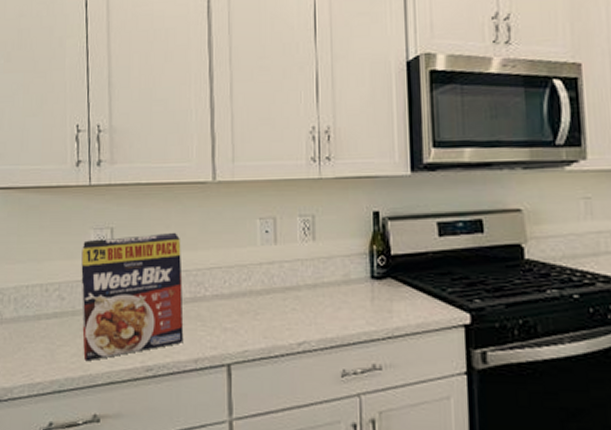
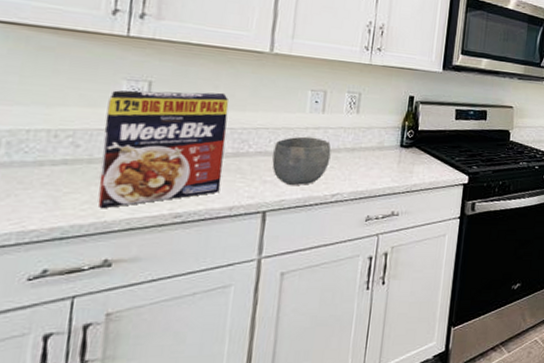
bowl: none [230,274,290,332] -> present [272,136,331,185]

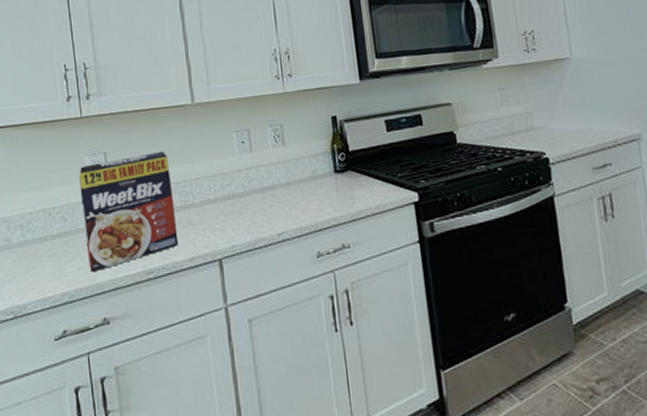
bowl: present [272,136,331,185] -> none [215,178,269,230]

